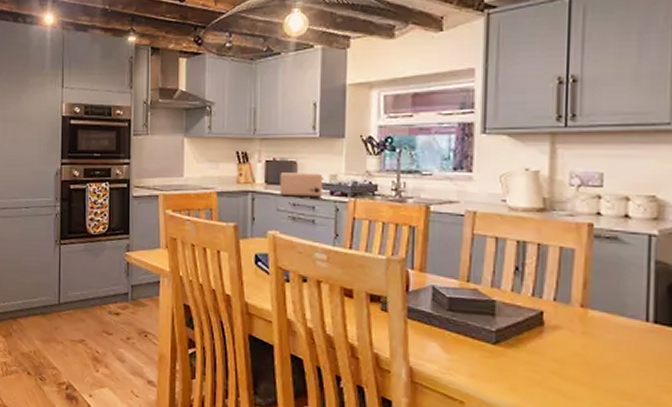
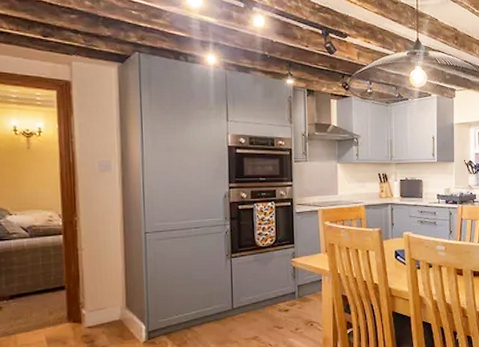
toaster: present [280,172,325,199] -> none [411,188,442,207]

